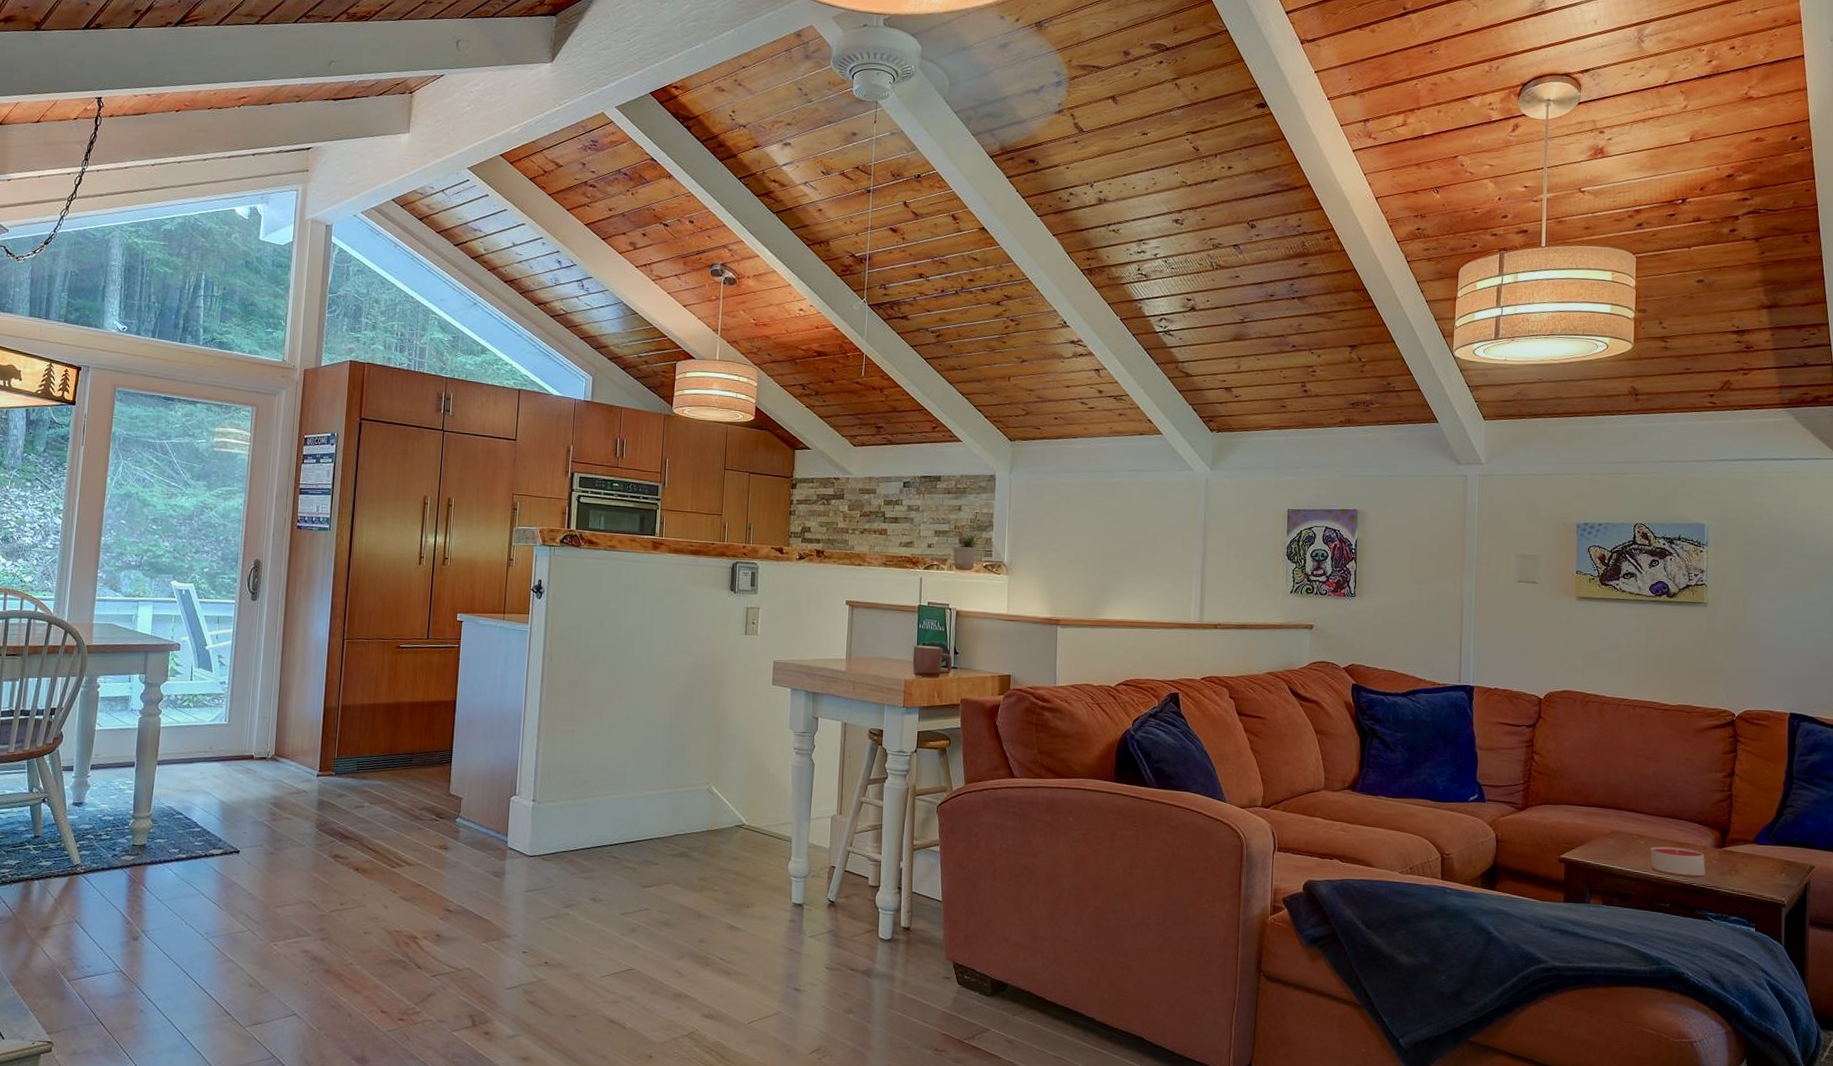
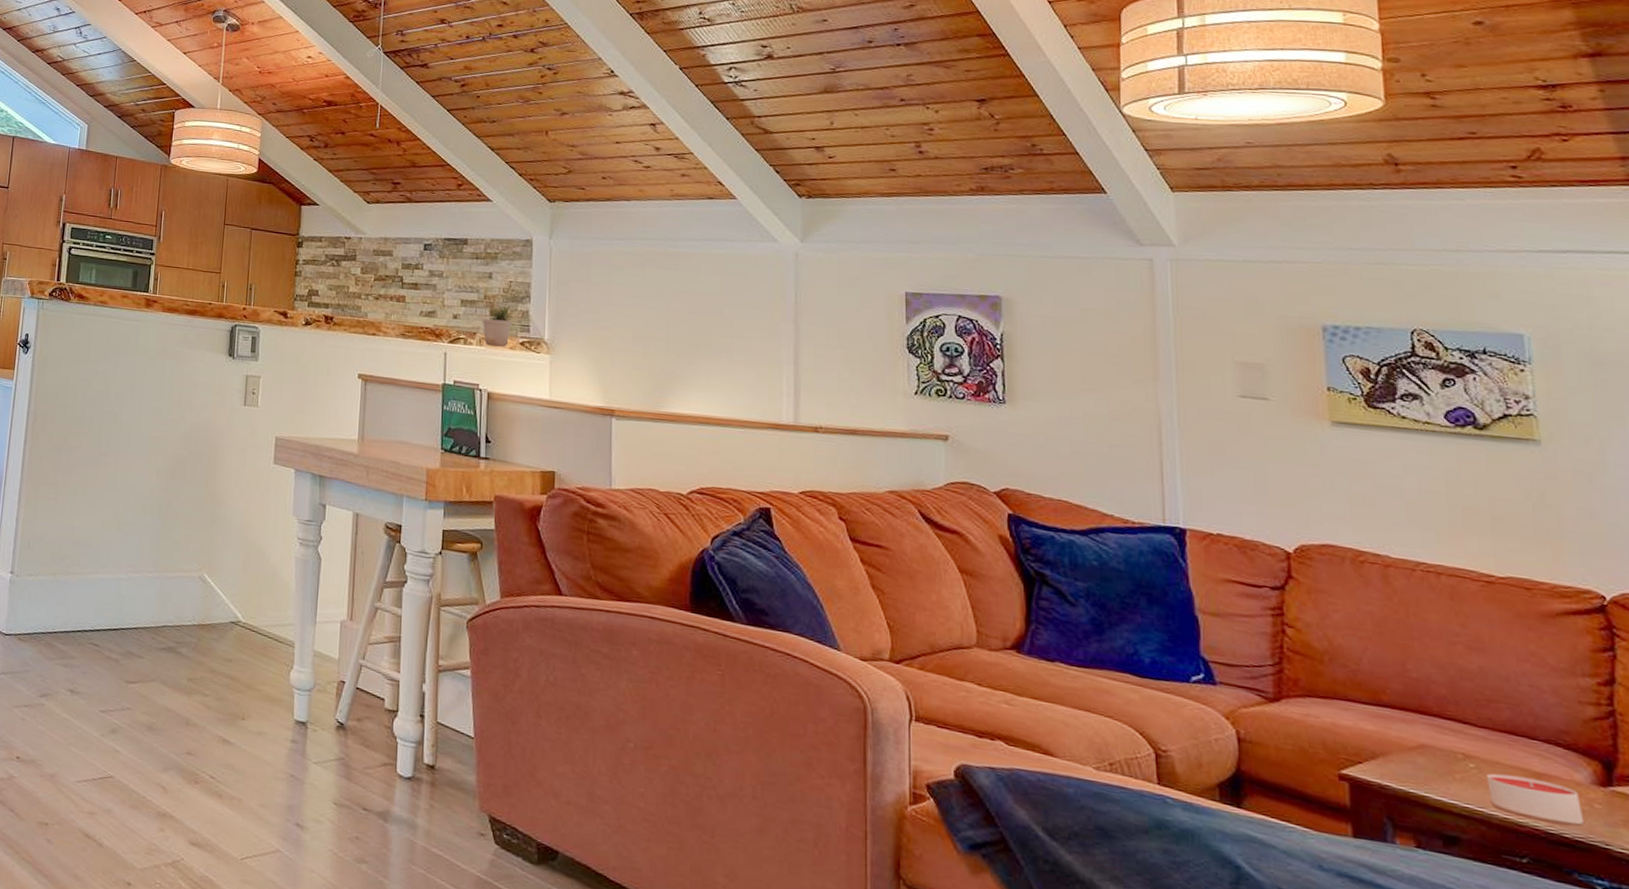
mug: present [912,645,953,679] -> none [435,429,484,471]

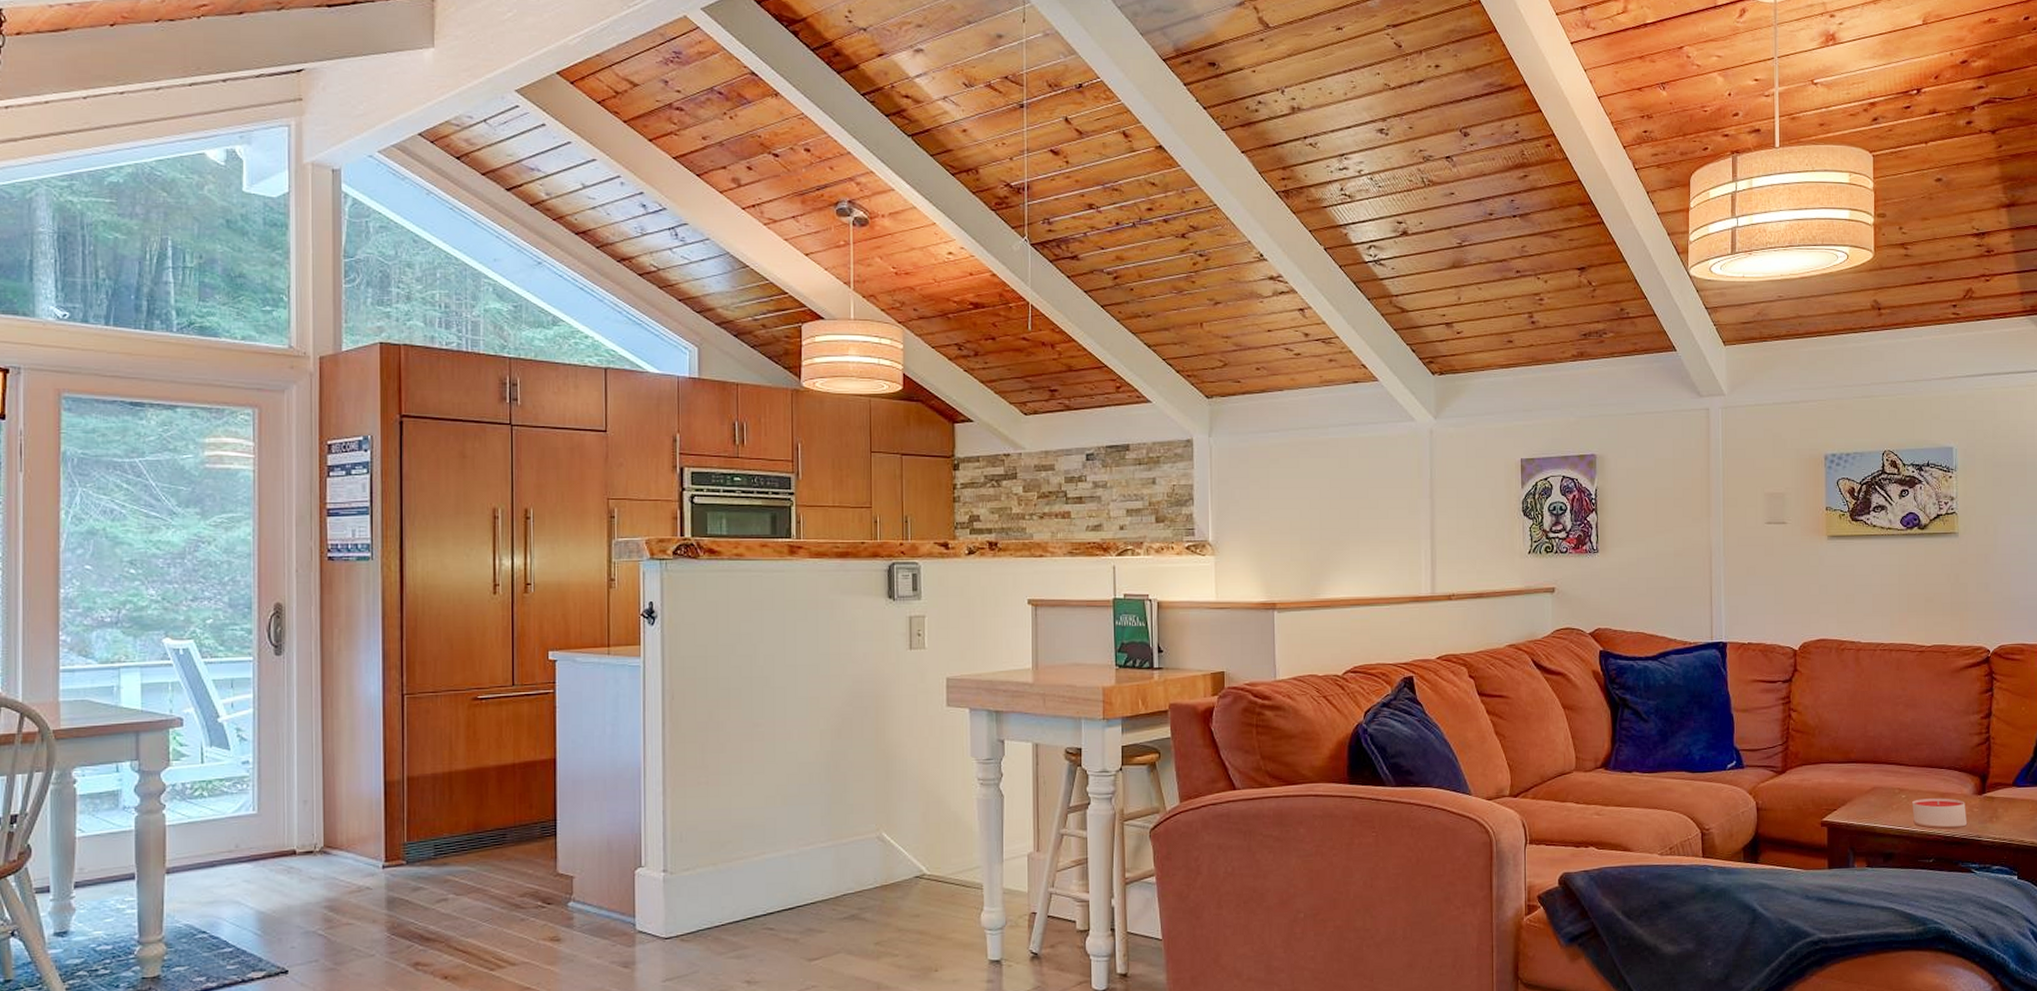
potted plant: present [482,303,514,347] -> none [1148,508,1178,554]

